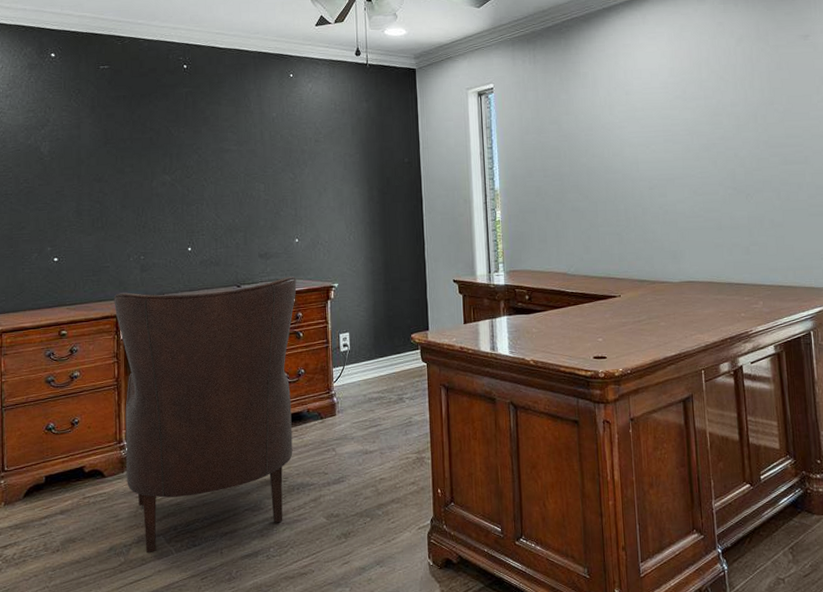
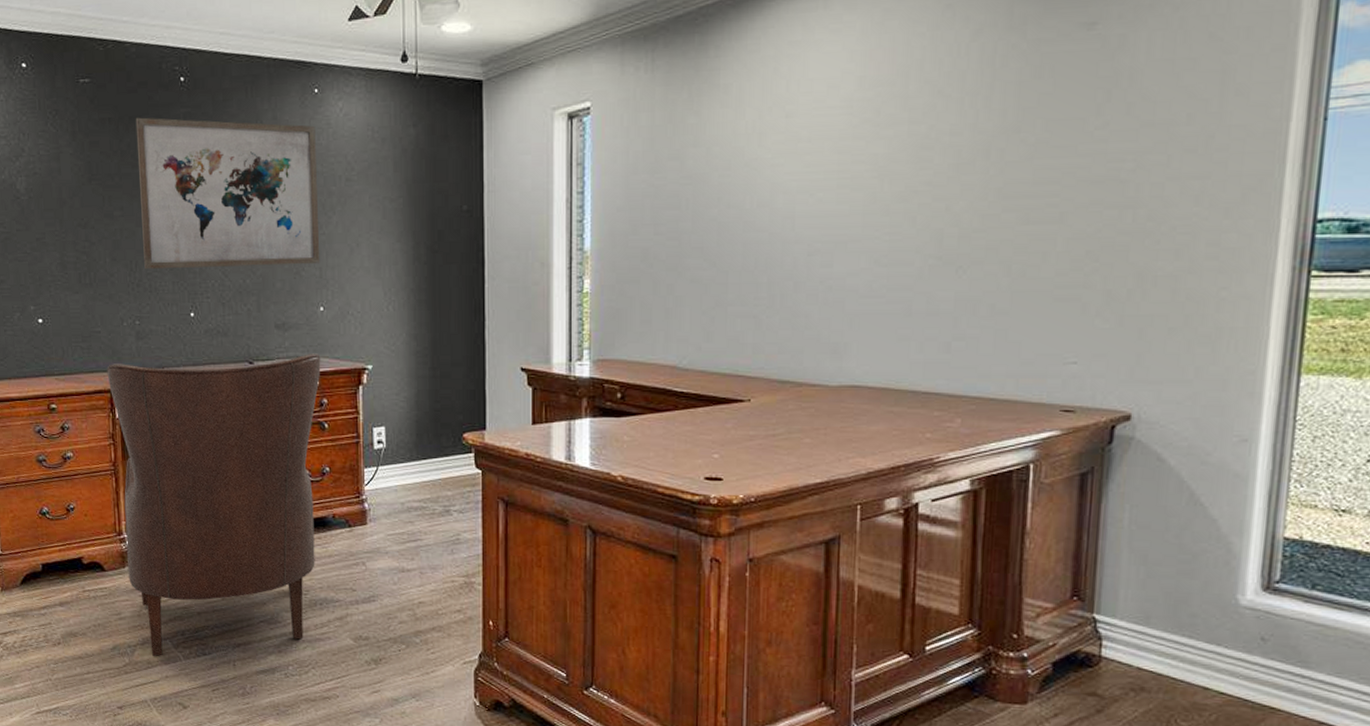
wall art: none [146,95,296,214] -> present [135,117,321,270]

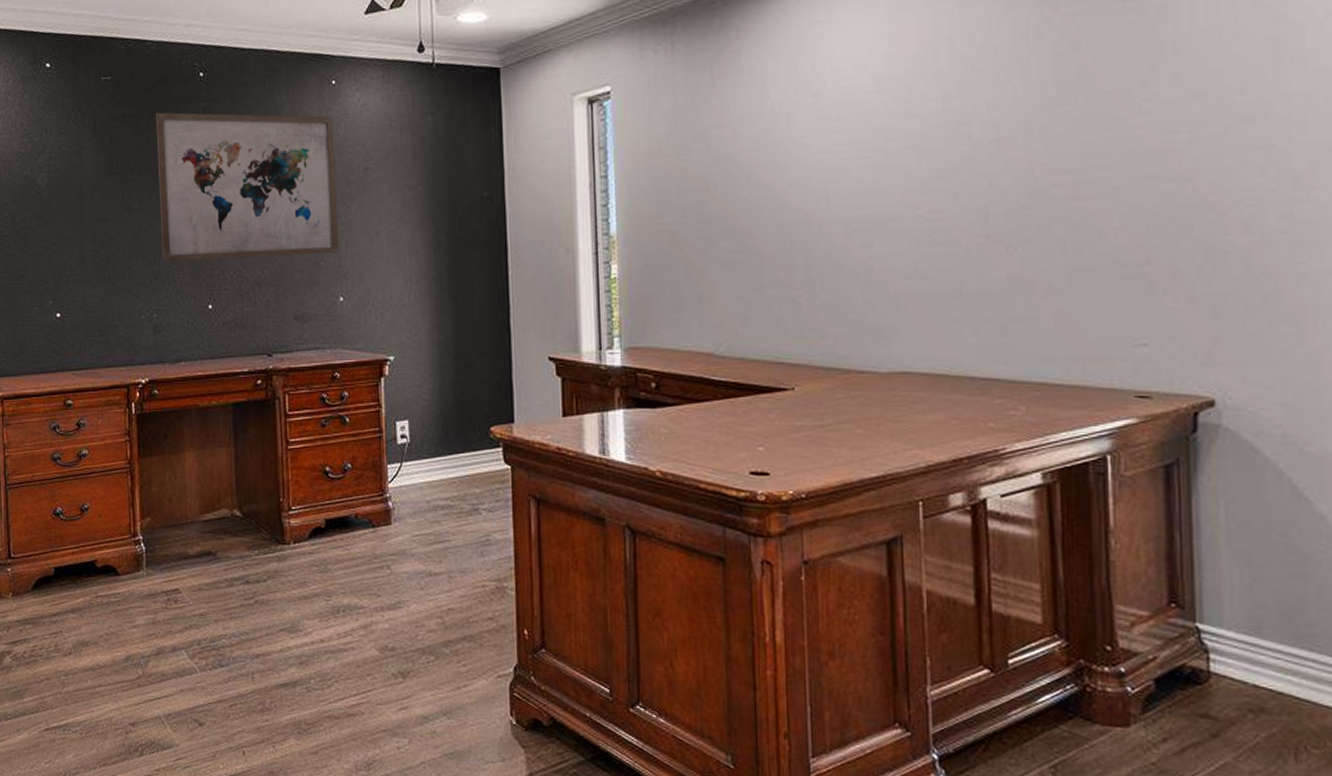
chair: present [107,353,321,656] -> none [124,345,342,668]

